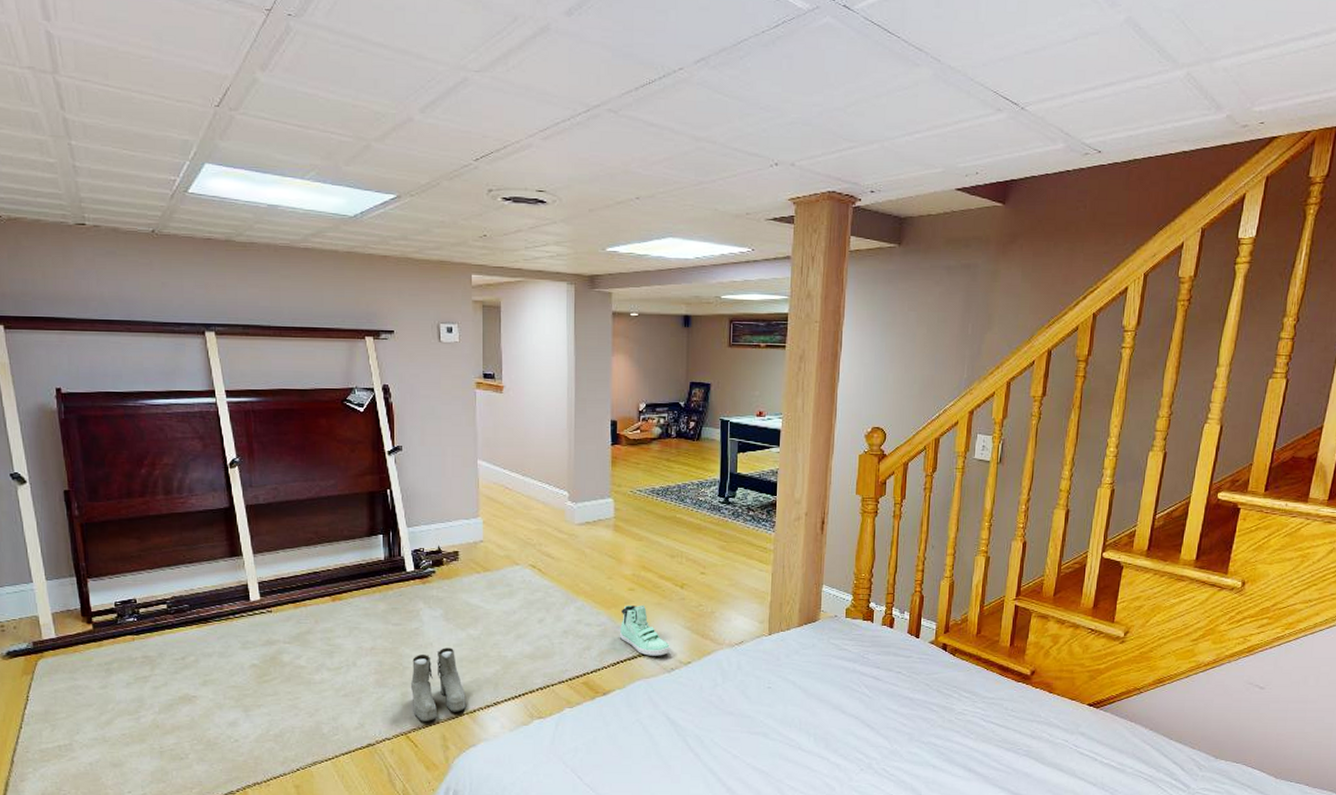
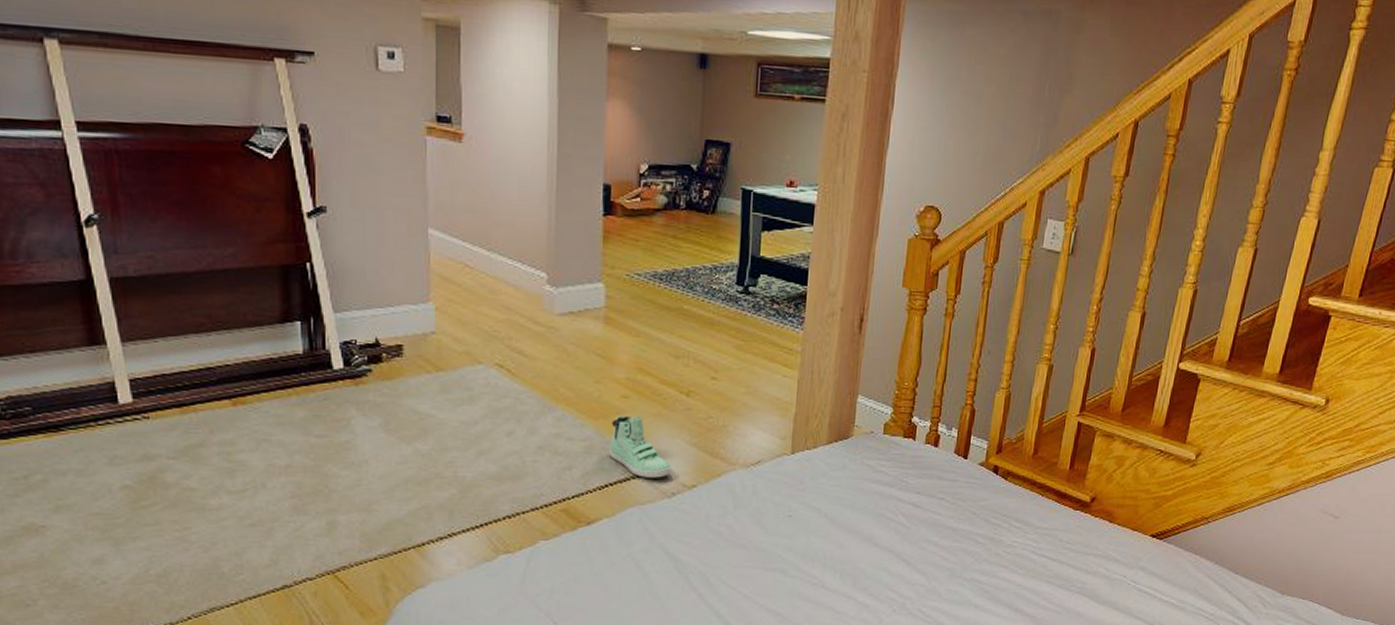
boots: present [410,648,466,721] -> none [339,466,412,557]

